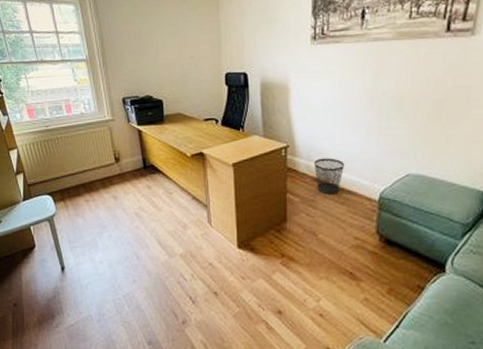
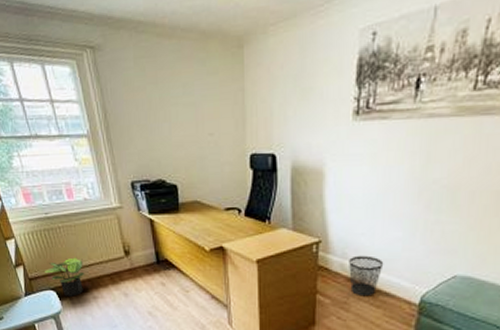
potted plant: none [41,164,79,200] -> present [44,257,85,297]

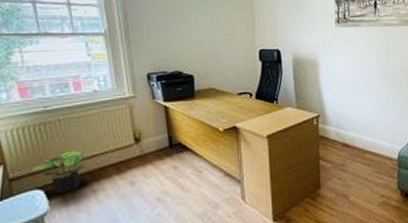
wastebasket: present [349,255,384,297] -> none [343,124,369,158]

